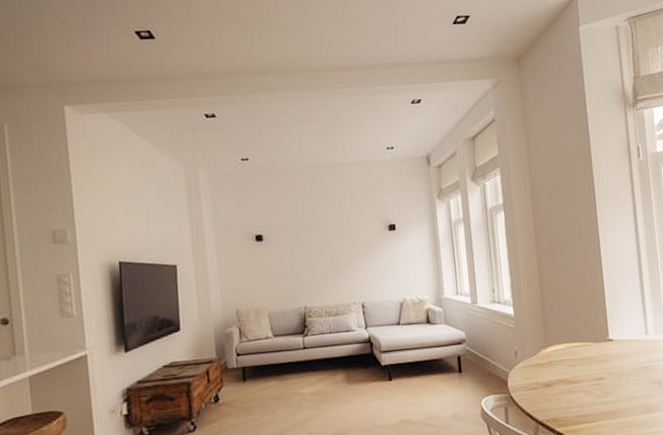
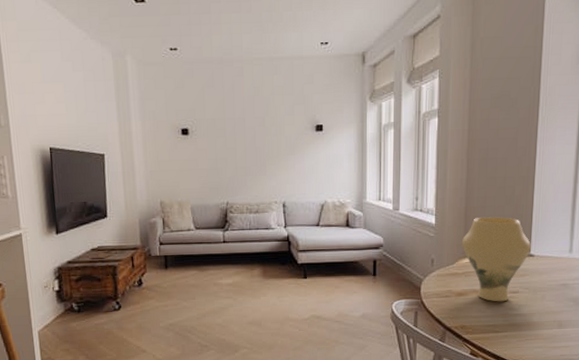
vase: none [542,303,609,391] -> present [462,216,531,302]

